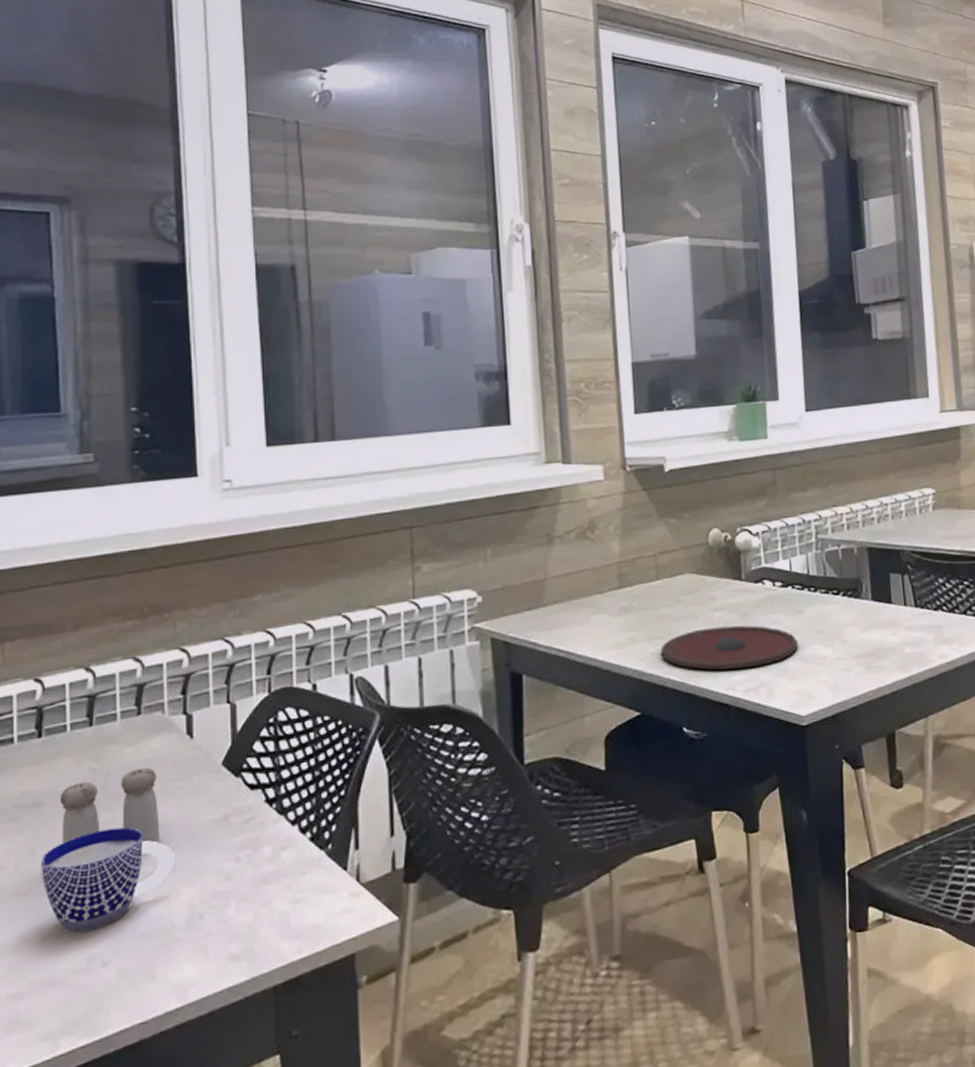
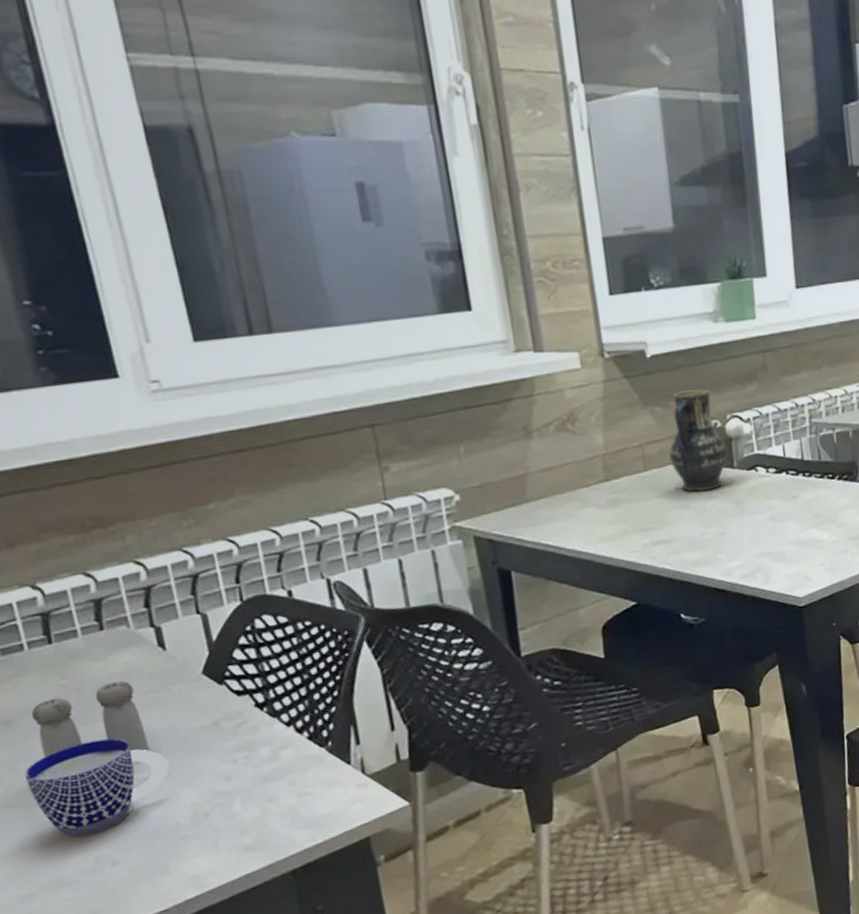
plate: present [660,625,798,671] -> none [653,512,794,559]
vase: none [681,503,737,603] -> present [669,389,728,492]

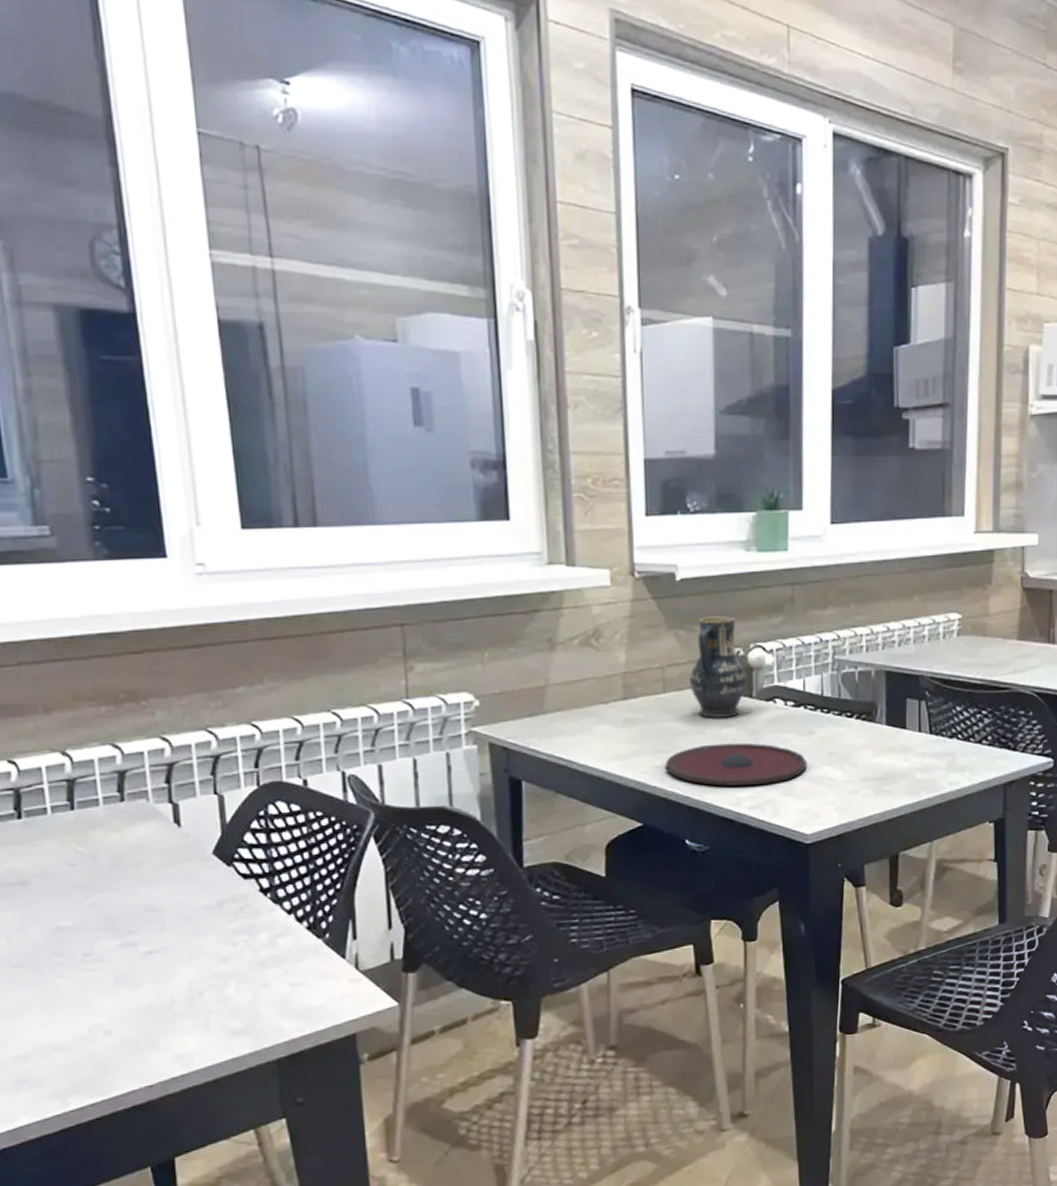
cup: present [24,738,169,838] -> none [33,908,170,1003]
salt and pepper shaker: present [31,680,149,758] -> none [46,852,154,925]
plate: none [653,512,794,559] -> present [665,743,806,787]

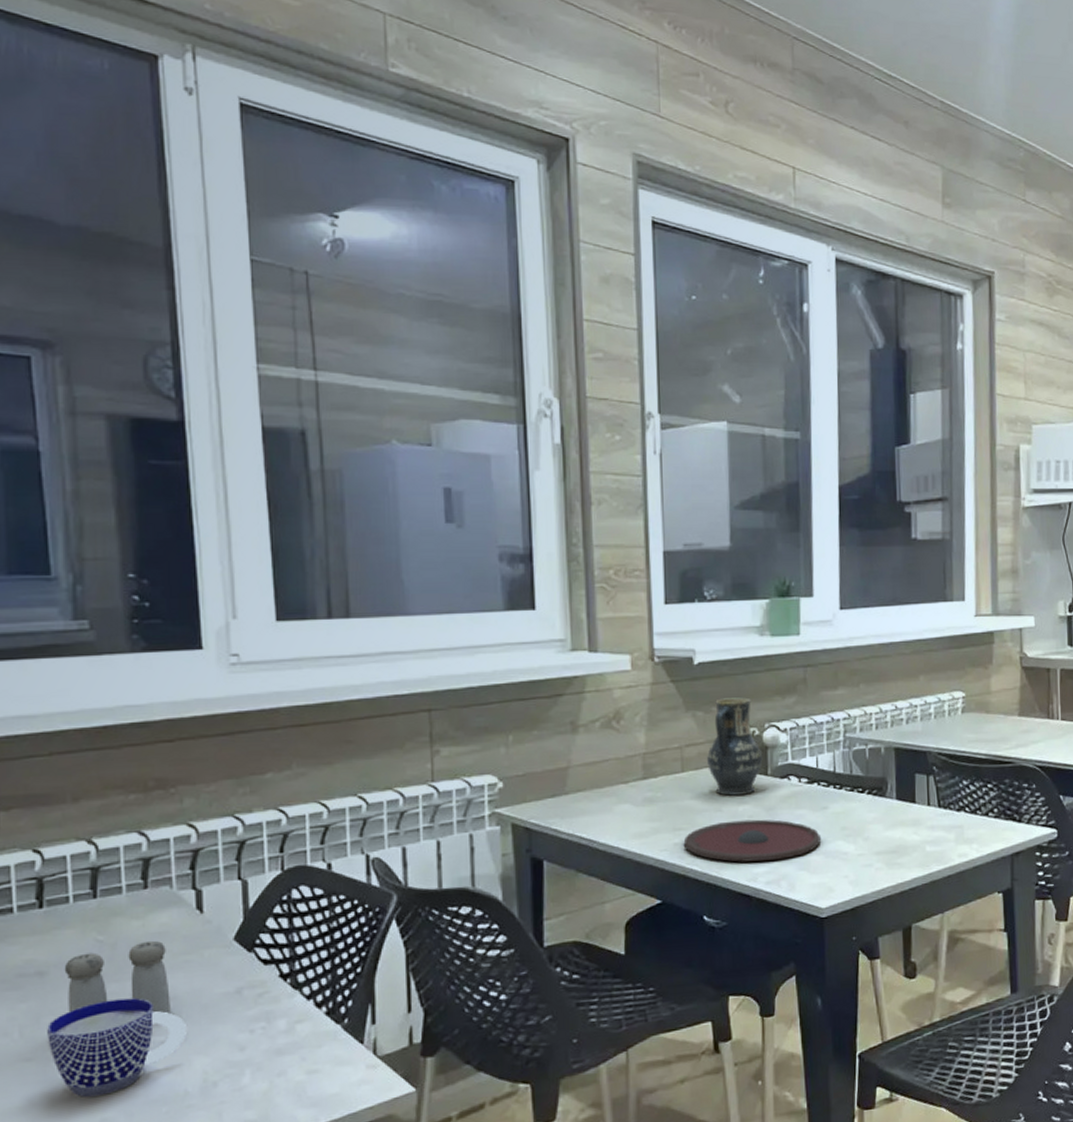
cup: none [33,908,170,1003] -> present [47,998,186,1097]
salt and pepper shaker: none [46,852,154,925] -> present [64,940,171,1014]

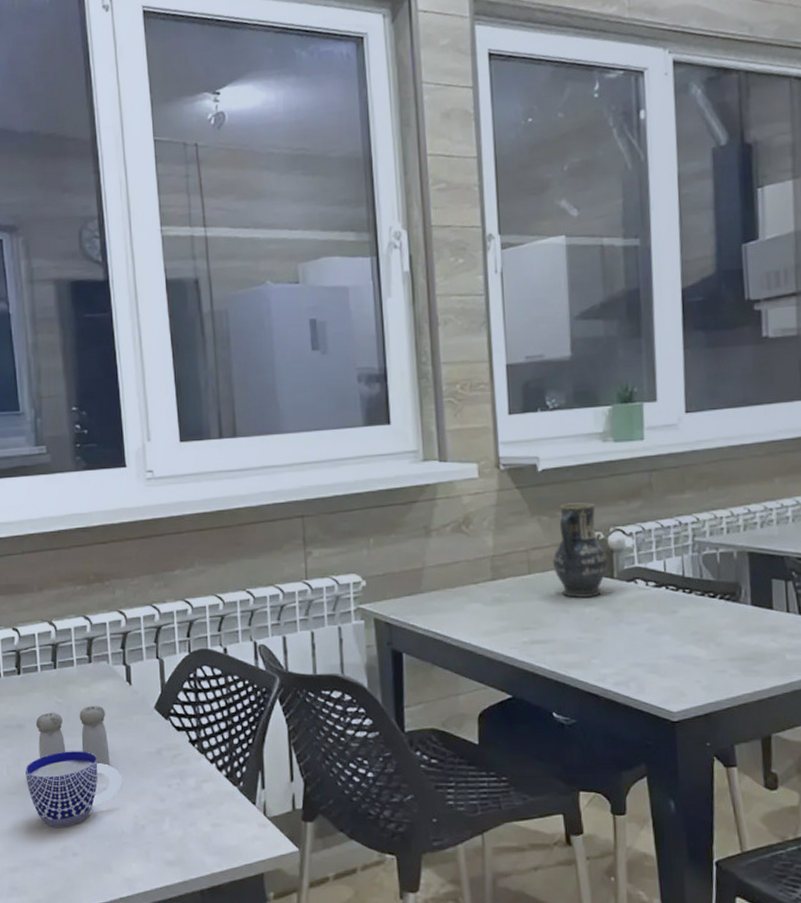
plate: present [683,819,821,863] -> none [531,621,670,663]

